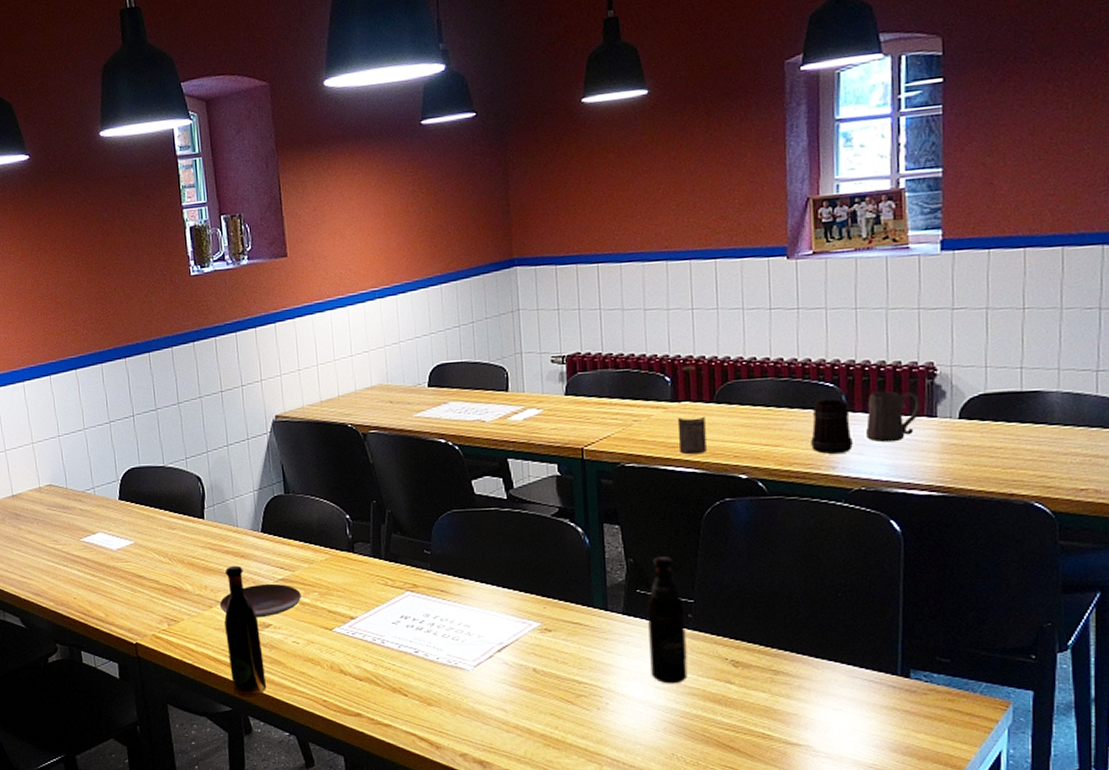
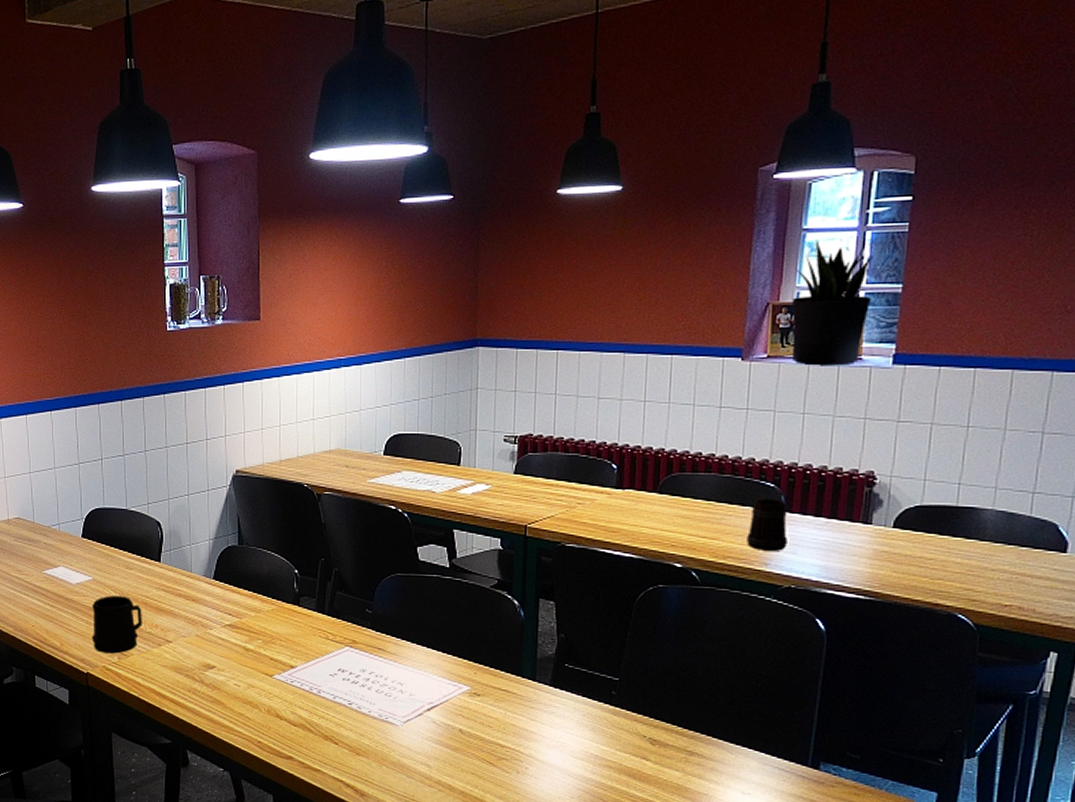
beer mug: none [136,558,191,621] -> present [91,595,142,654]
plate: present [219,583,302,618] -> none [168,627,247,659]
bottle: present [224,565,267,697] -> none [172,608,207,733]
bottle: present [647,557,688,684] -> none [571,634,609,756]
beer bottle: present [677,366,707,455] -> none [618,456,647,541]
planter: none [832,129,913,259] -> present [791,239,873,366]
beer mug: present [865,390,921,443] -> none [800,494,858,545]

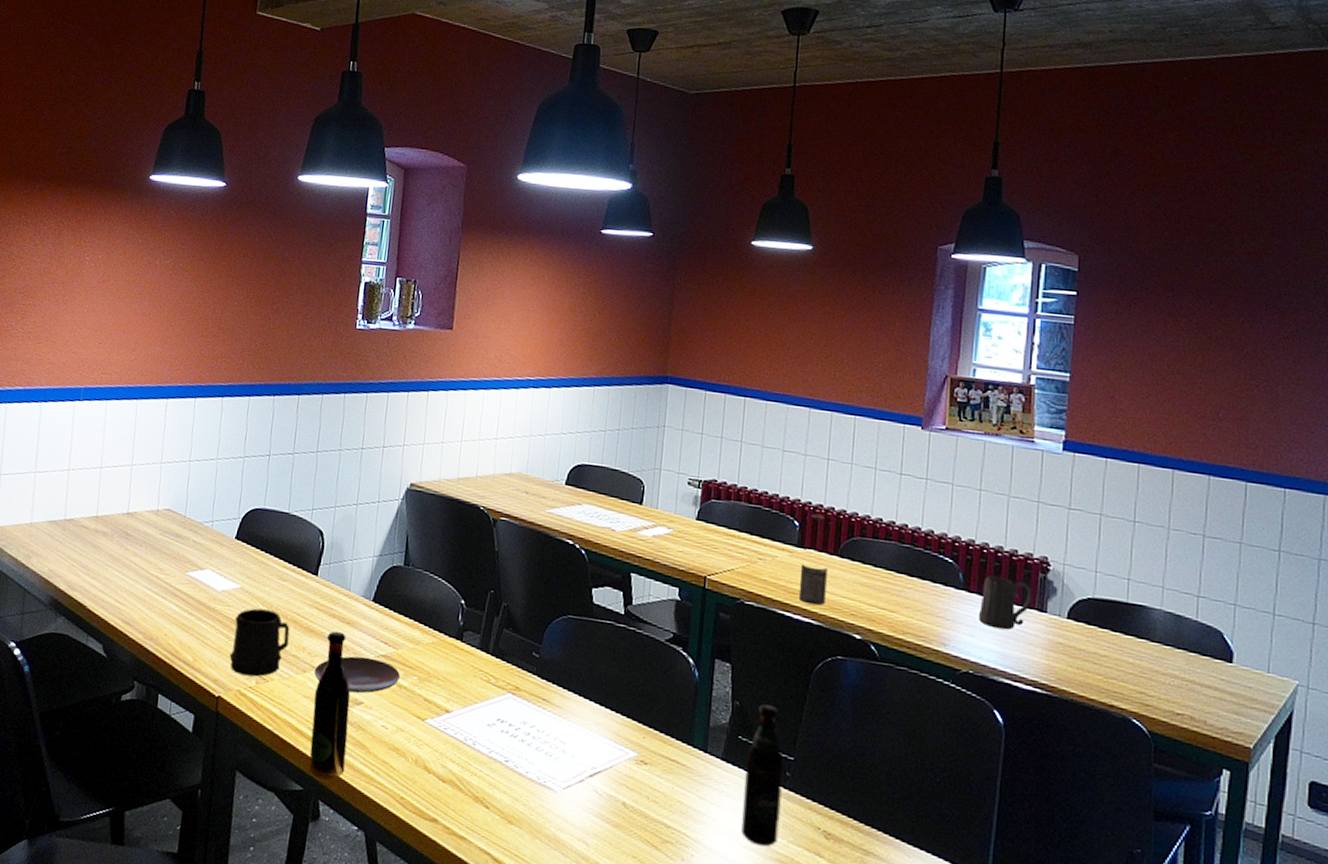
plate: none [168,627,247,659] -> present [313,656,401,694]
bottle: none [172,608,207,733] -> present [309,631,350,780]
bottle: none [571,634,609,756] -> present [741,704,784,847]
beer bottle: none [618,456,647,541] -> present [798,514,828,606]
beer mug: present [746,496,788,551] -> none [925,571,966,632]
planter: present [791,239,873,366] -> none [968,320,1043,447]
beer mug: none [800,494,858,545] -> present [977,575,1033,631]

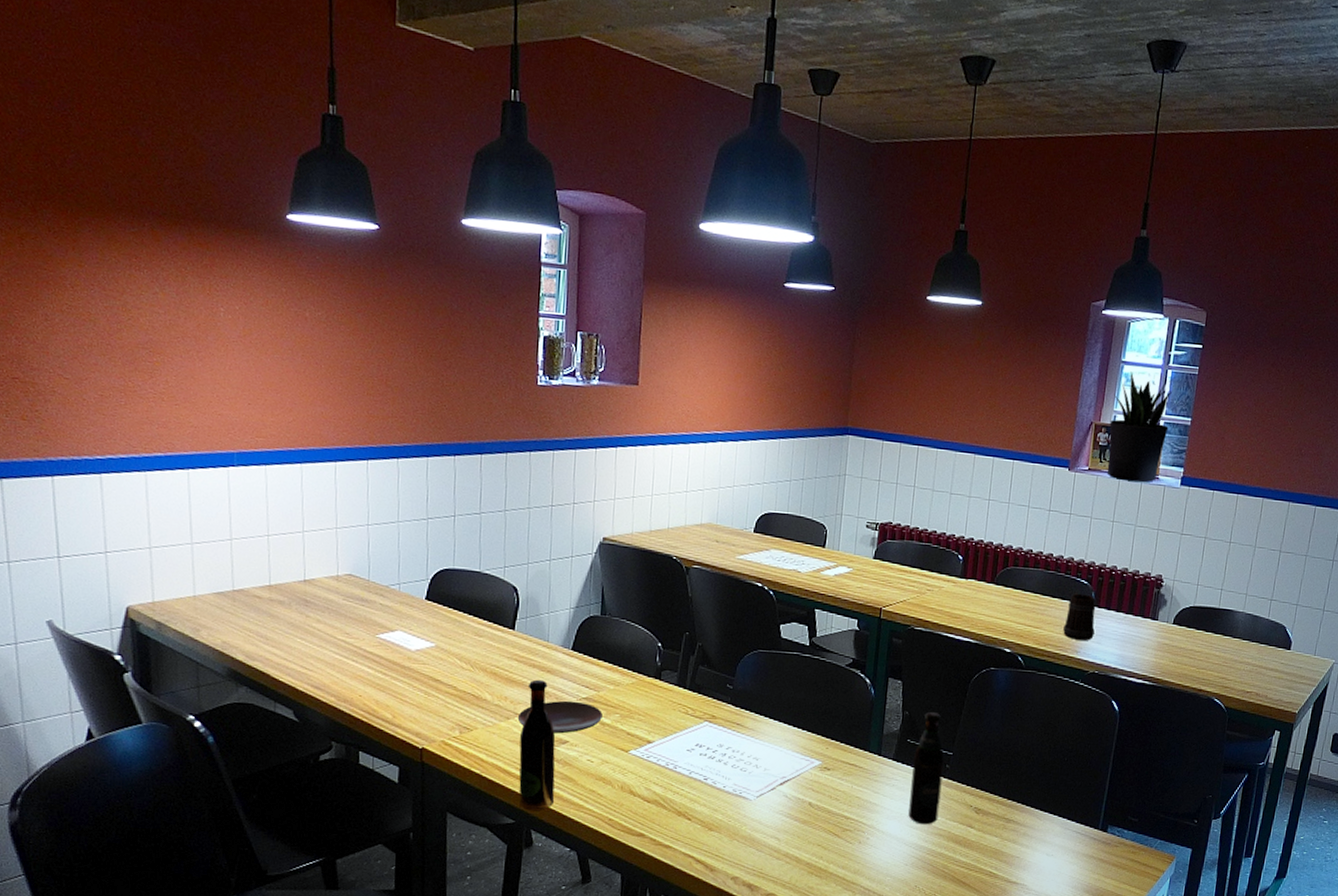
beer mug: present [229,608,290,677] -> none [430,664,491,728]
beer bottle: present [798,514,828,606] -> none [960,548,985,627]
beer mug: none [925,571,966,632] -> present [1063,592,1096,641]
planter: none [968,320,1043,447] -> present [1106,371,1172,483]
beer mug: present [977,575,1033,631] -> none [1104,592,1149,637]

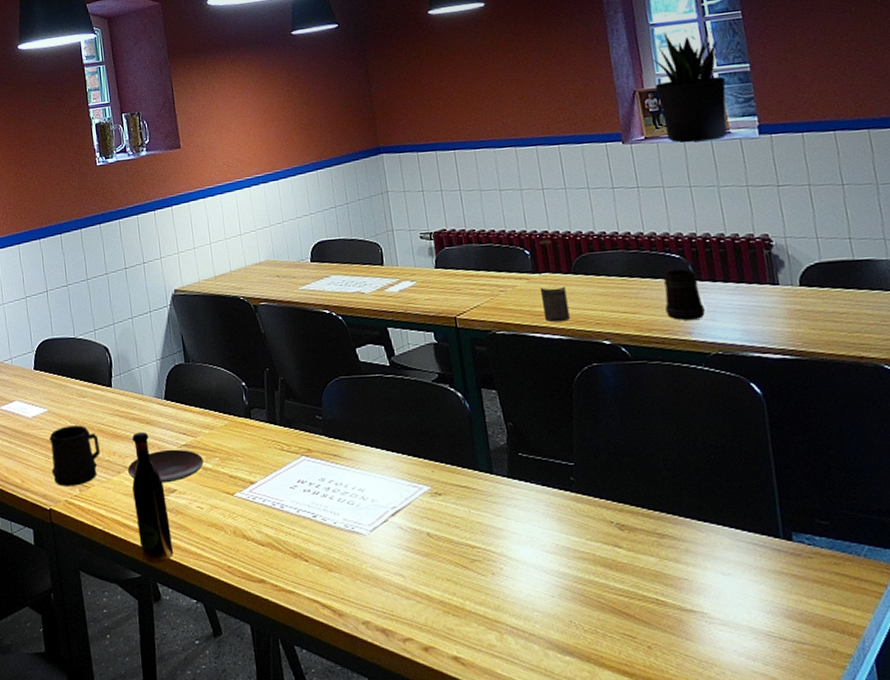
beer mug: none [430,664,491,728] -> present [49,425,100,487]
bottle: present [908,712,944,825] -> none [530,420,577,548]
beer bottle: none [960,548,985,627] -> present [540,240,570,323]

